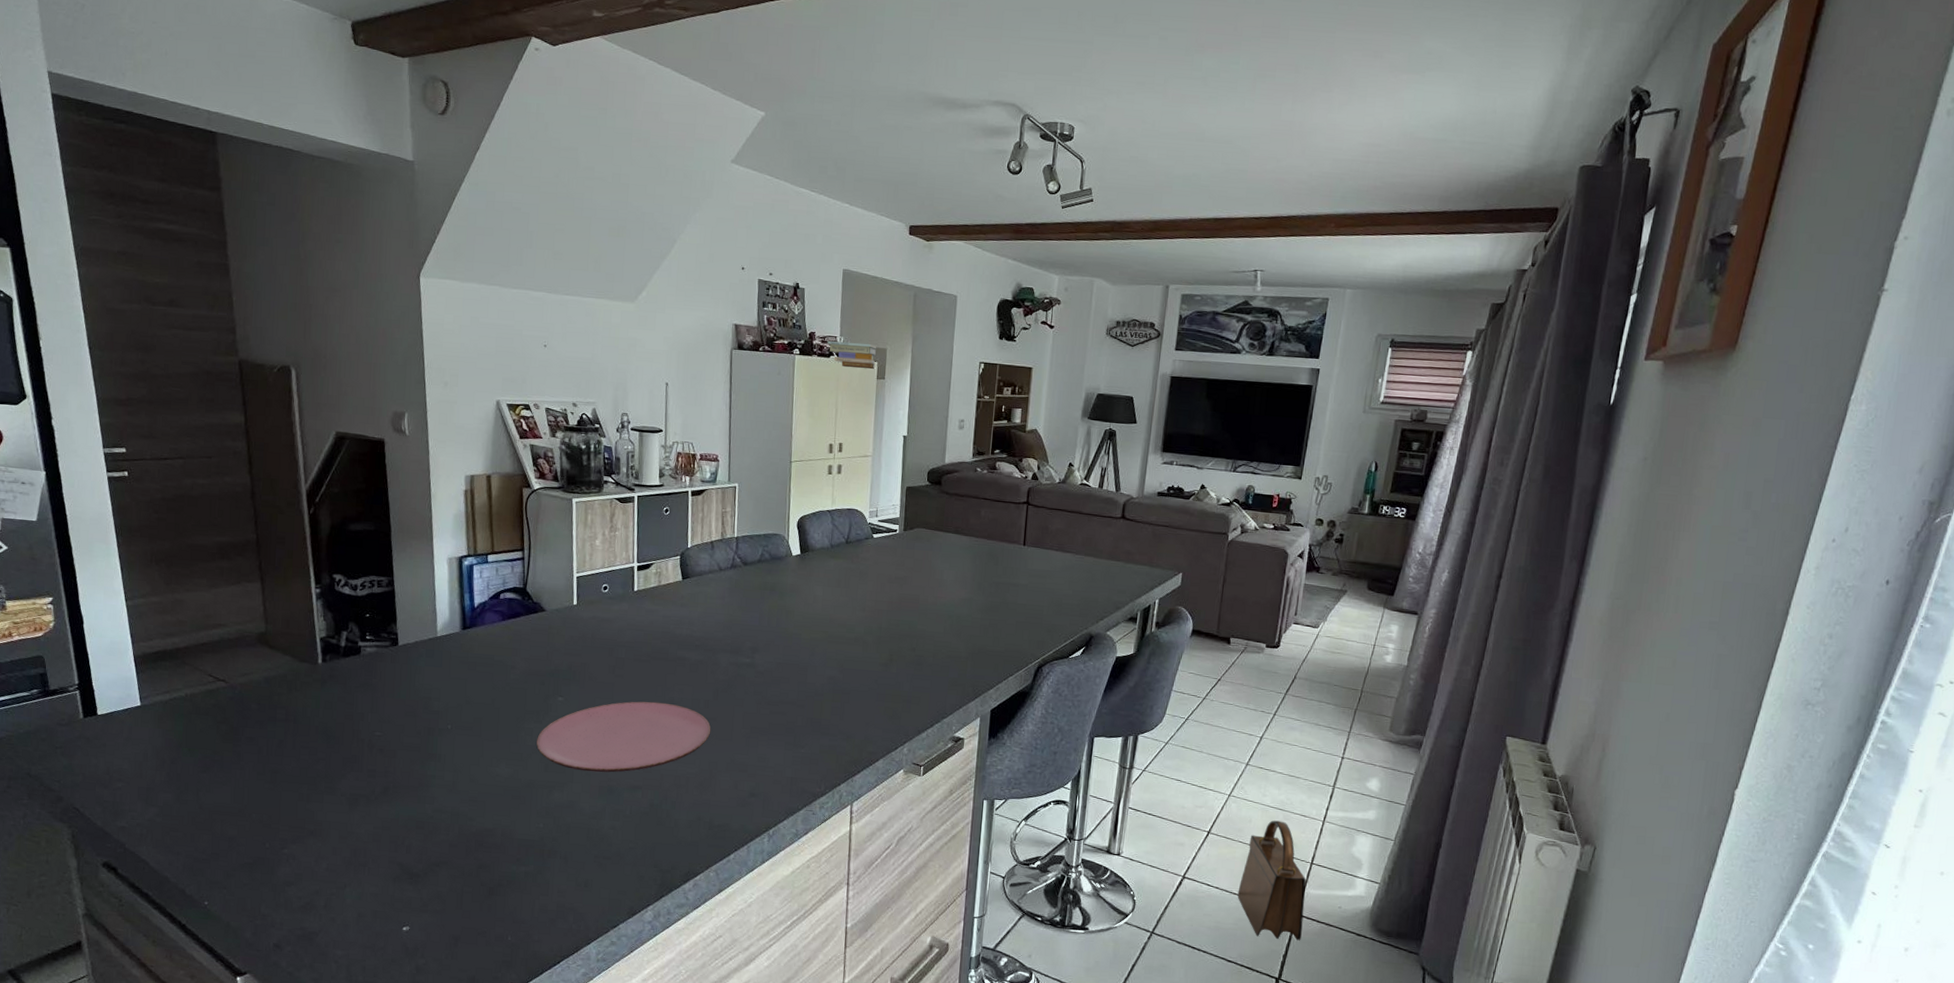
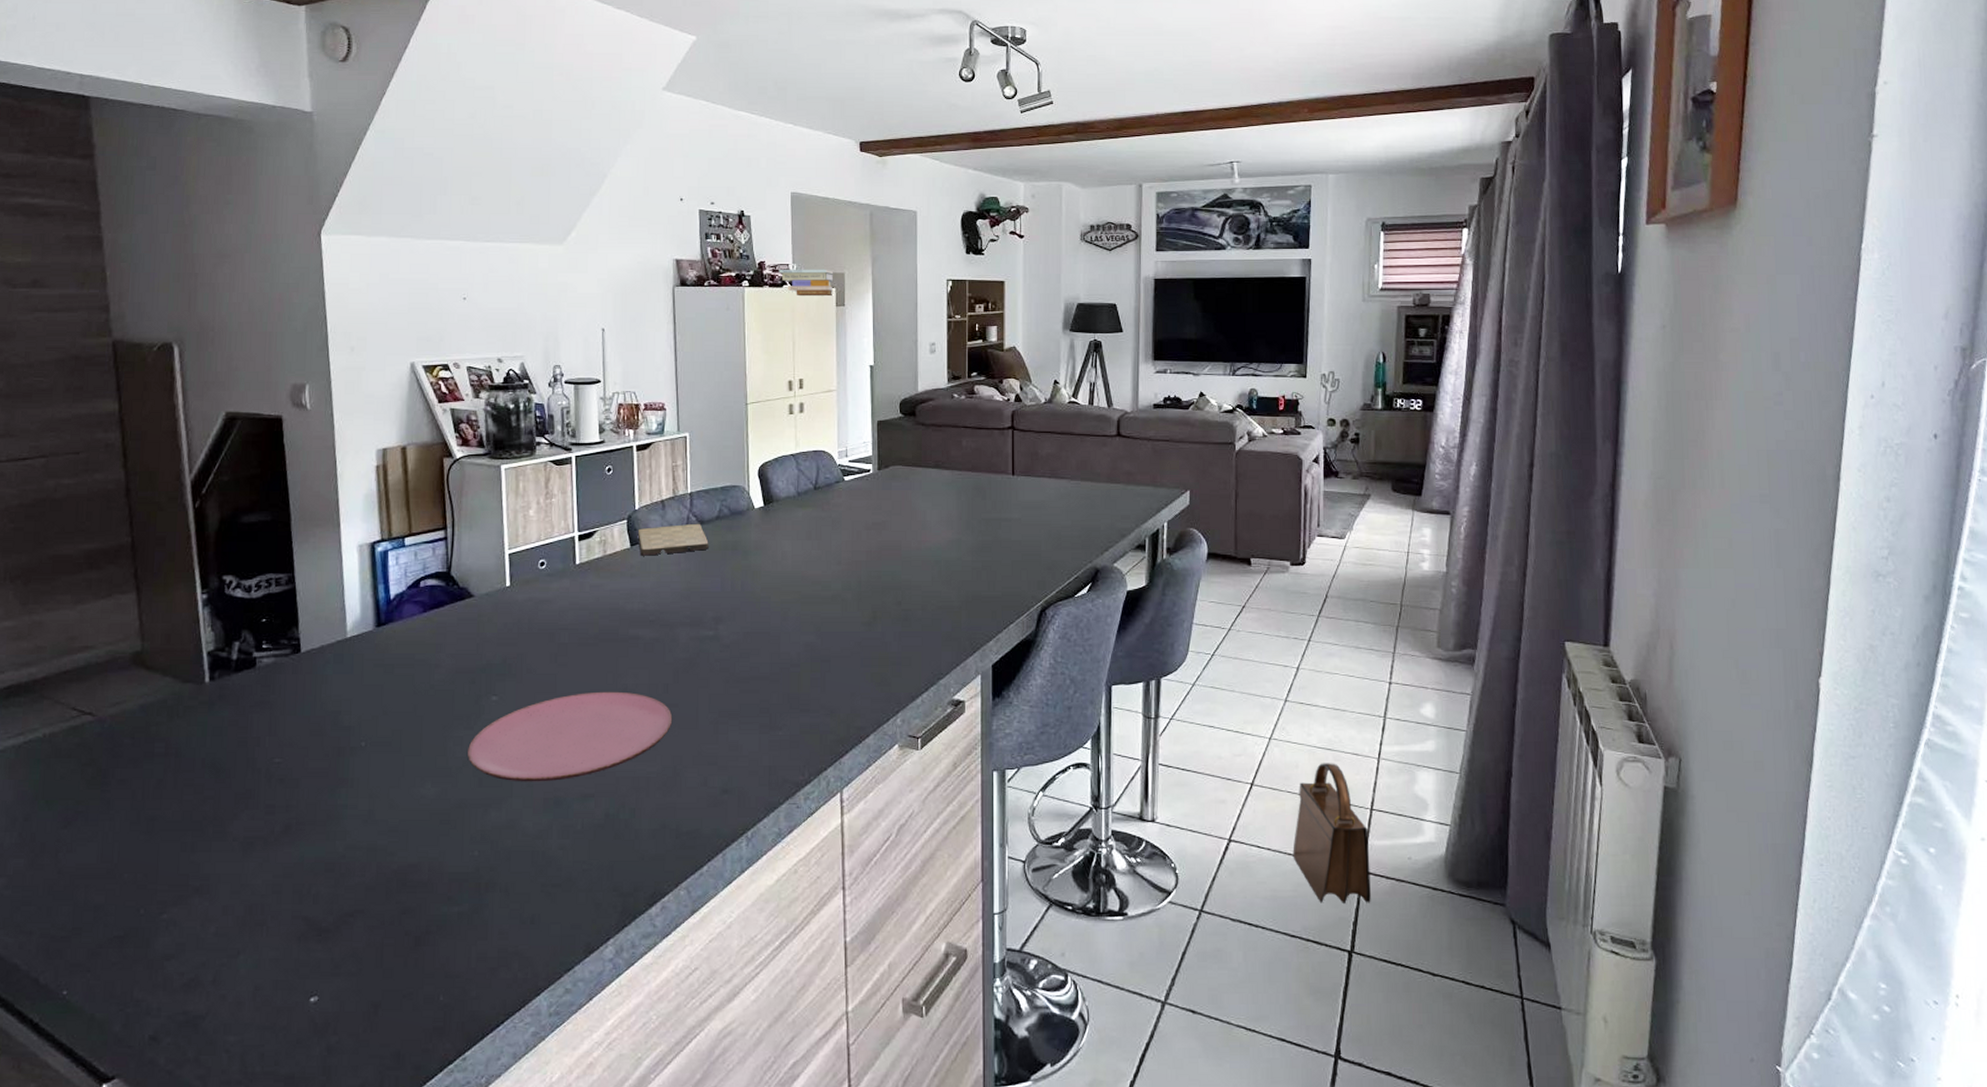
cutting board: none [688,564,750,589] -> present [637,523,709,556]

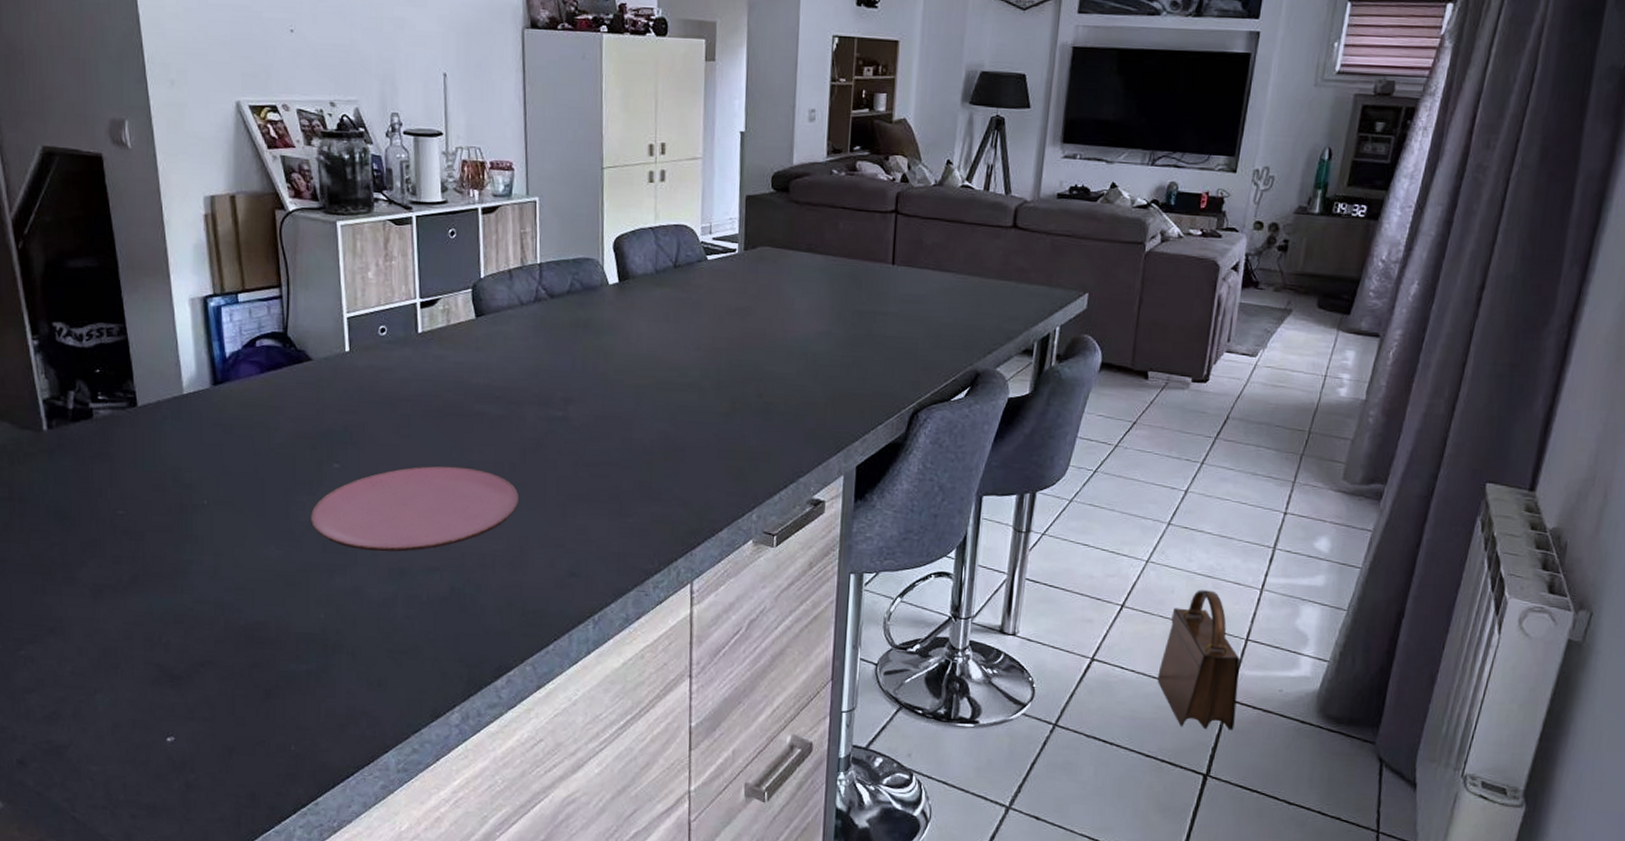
cutting board: present [637,523,709,556] -> none [483,296,559,329]
books: present [779,269,834,297] -> none [641,13,704,49]

